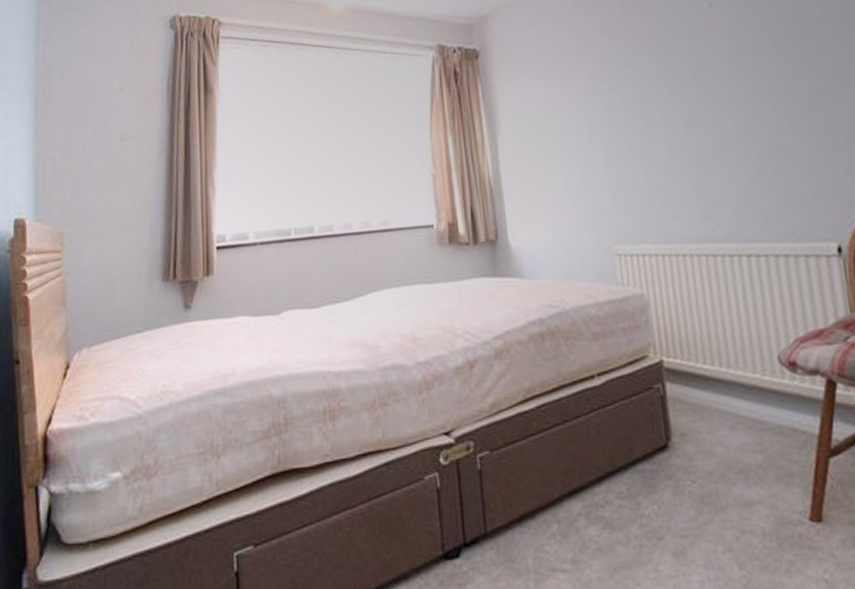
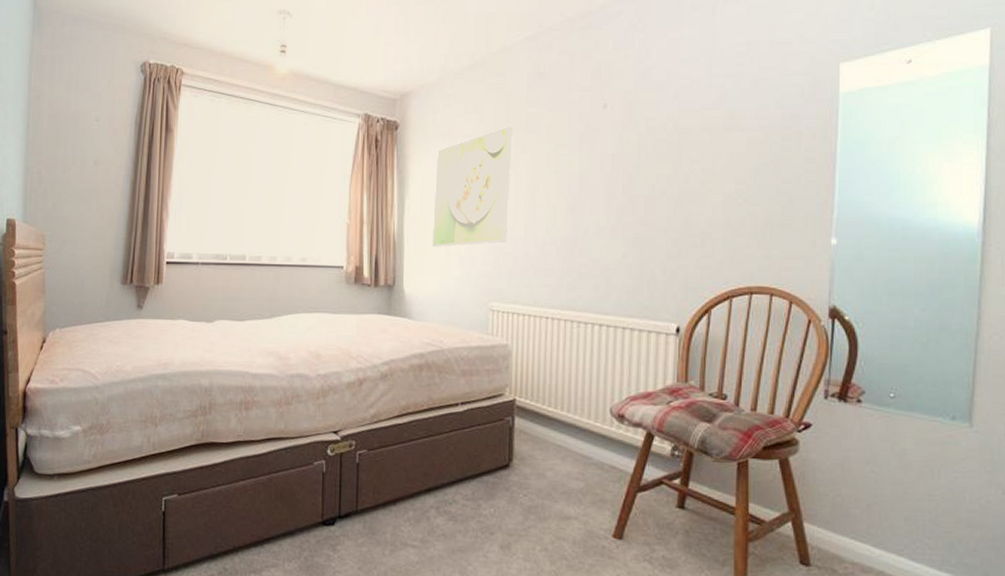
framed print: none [527,39,623,189] -> present [432,126,513,248]

